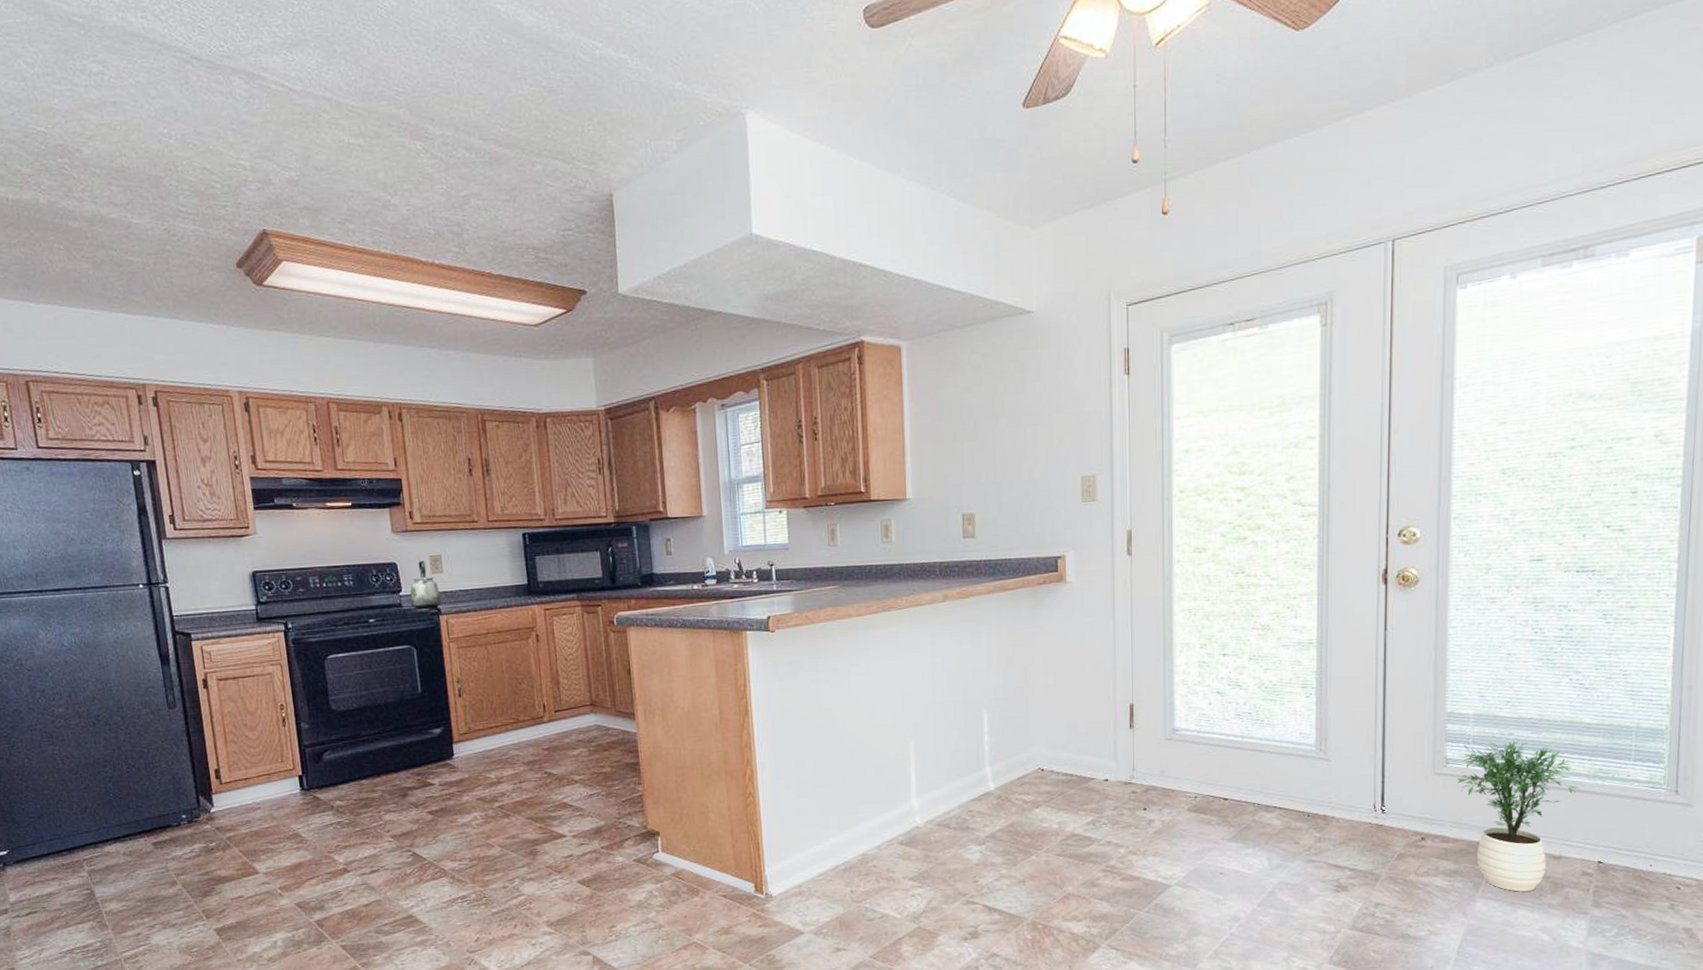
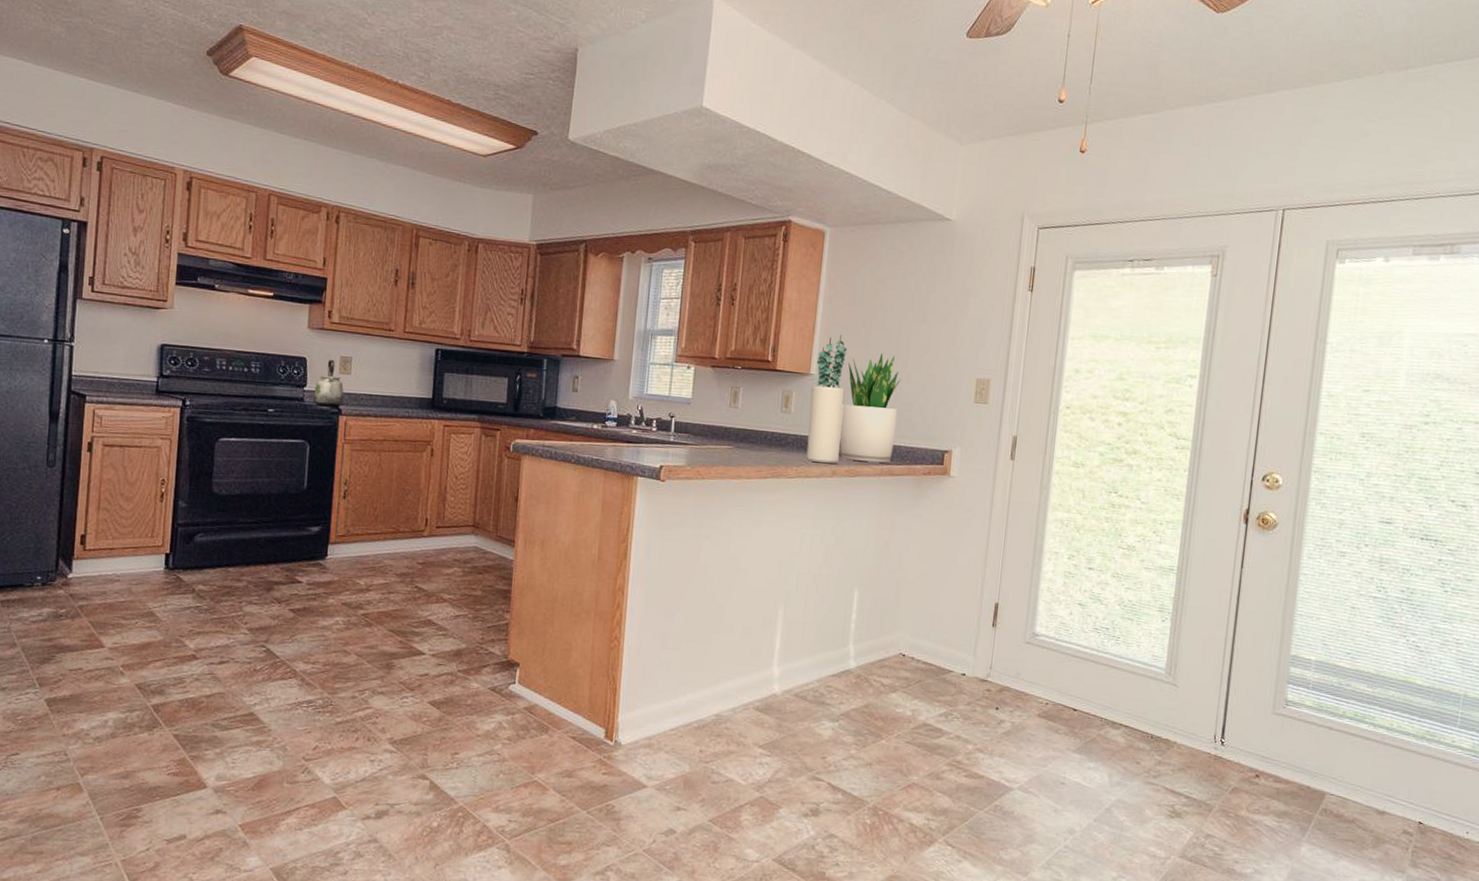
vase: none [910,453,950,590] -> present [806,334,848,465]
planter: none [944,466,1004,582] -> present [840,353,901,463]
potted plant: present [1457,741,1580,892] -> none [1294,688,1407,843]

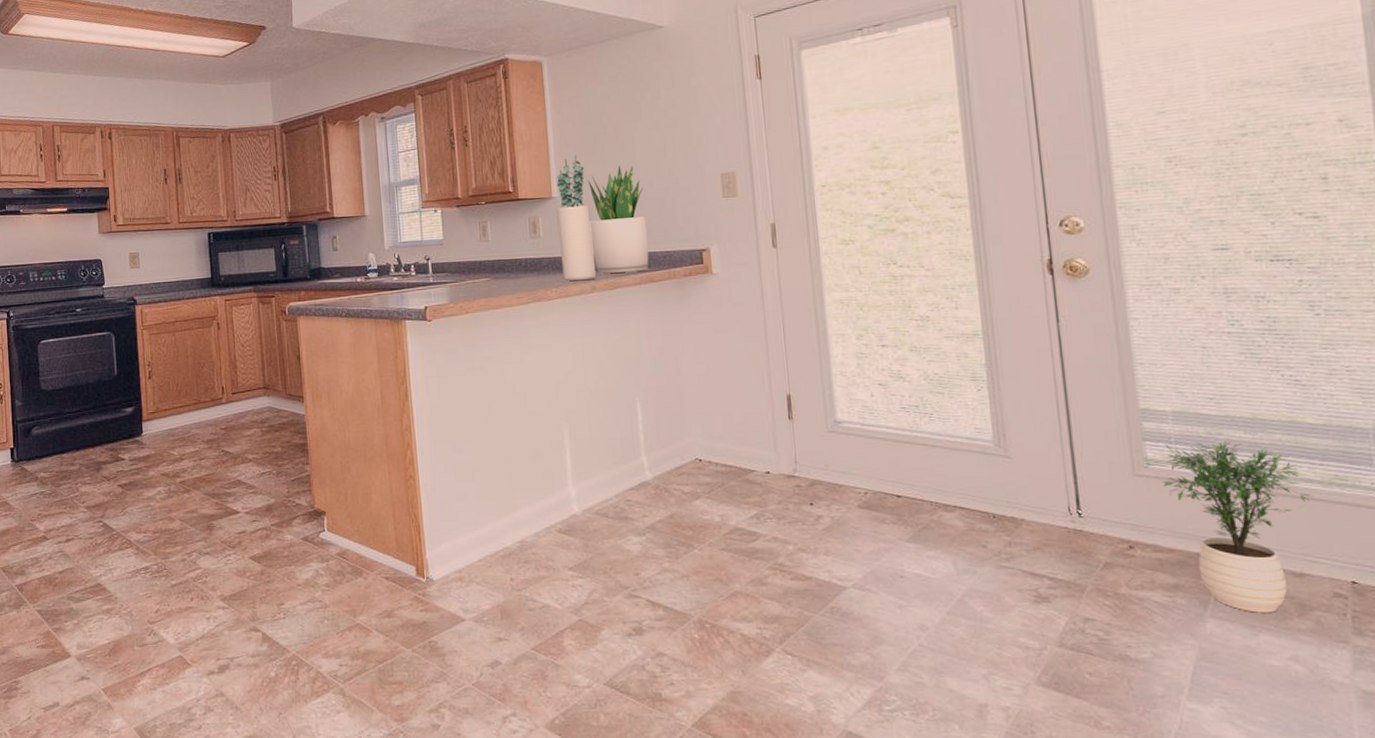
kettle: present [313,359,344,407] -> none [111,257,137,300]
potted plant: none [1294,688,1407,843] -> present [1163,441,1314,613]

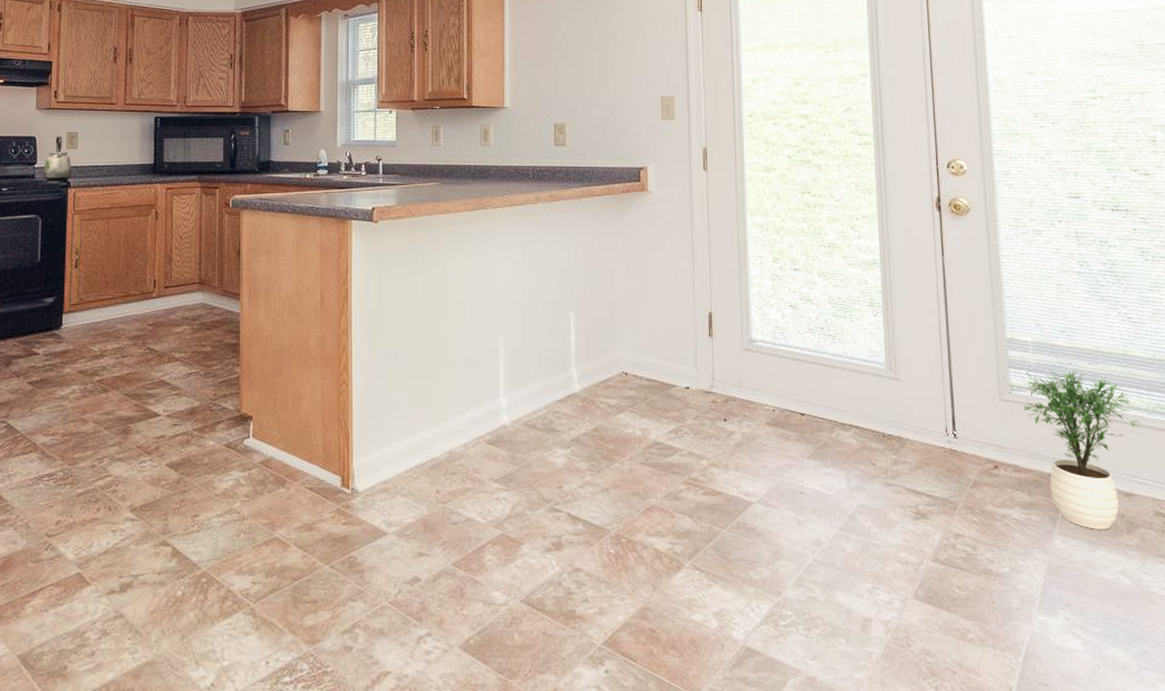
kettle: none [111,257,137,300] -> present [43,136,72,181]
vase: present [556,155,597,282] -> none [507,68,541,191]
planter: present [588,166,649,274] -> none [538,82,592,186]

